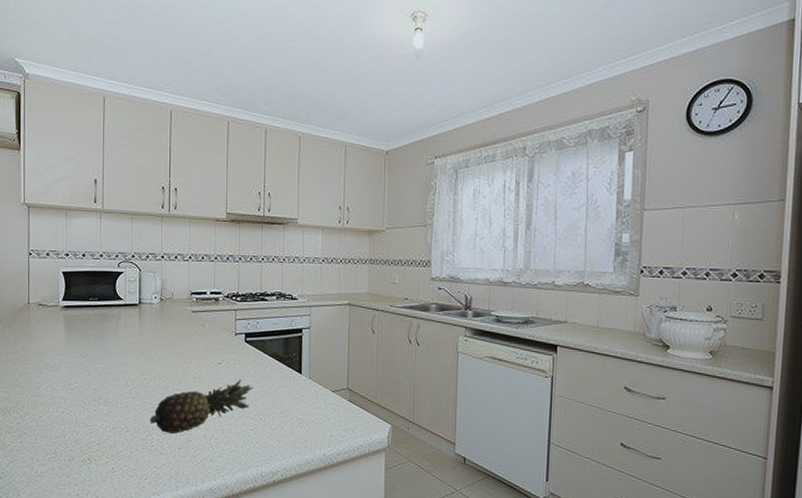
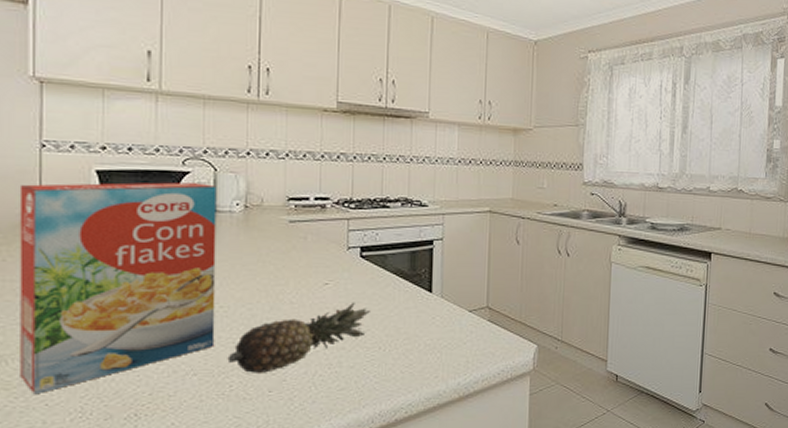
cereal box: none [16,280,141,438] -> present [19,182,217,395]

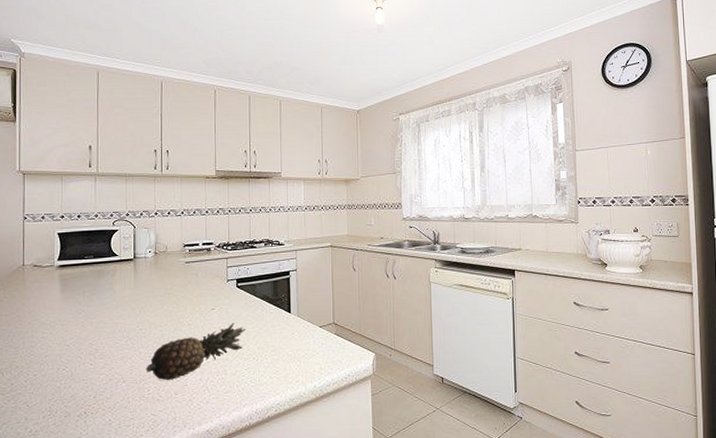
cereal box: present [19,182,217,395] -> none [11,238,137,398]

